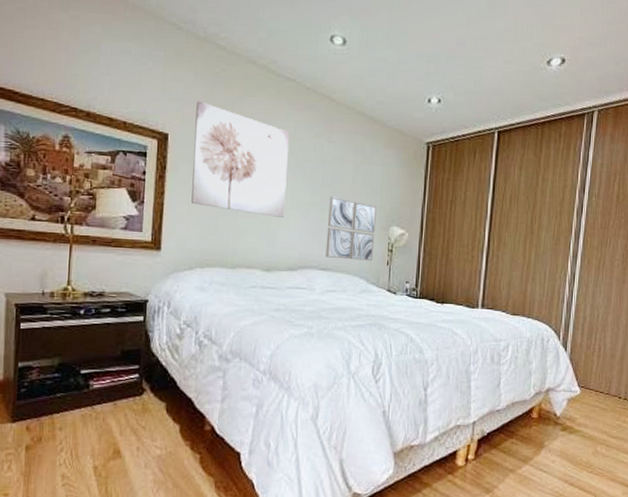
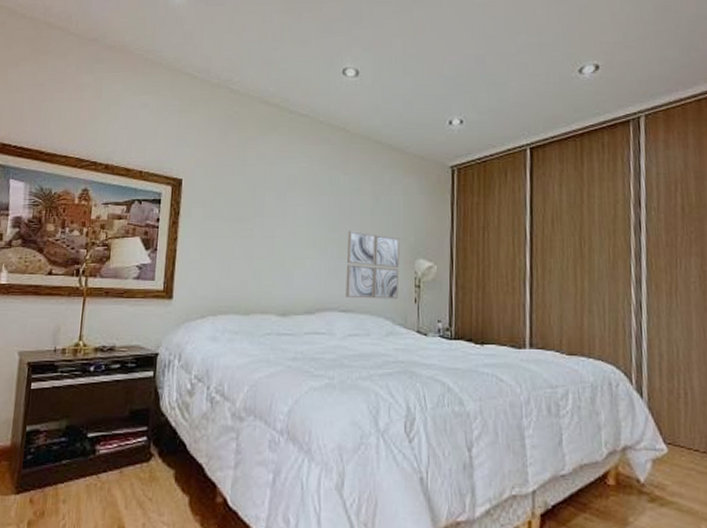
wall art: present [191,101,290,217] -> none [204,145,304,257]

